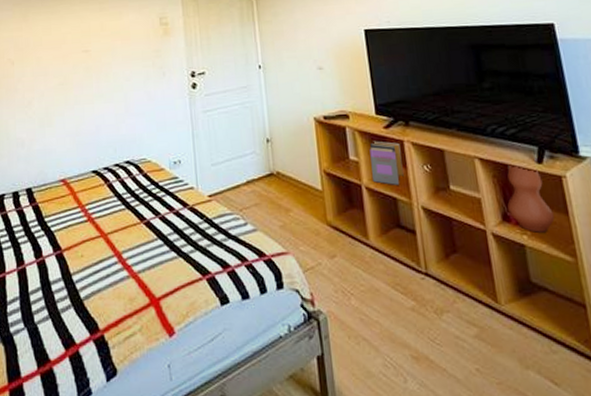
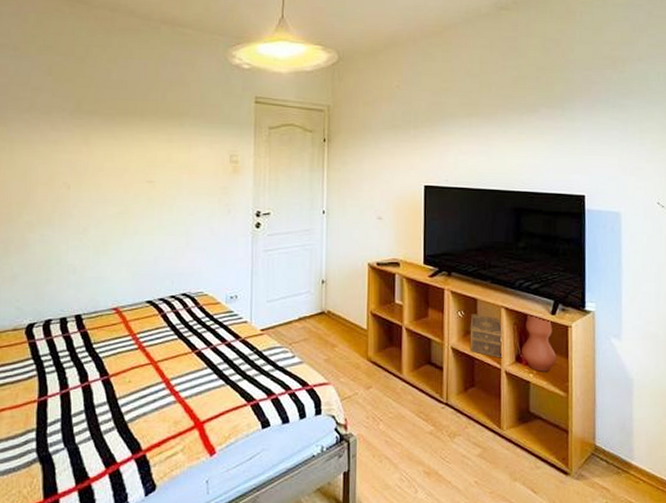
books: present [369,141,404,185] -> none [413,287,441,327]
decorative box: none [440,167,486,218] -> present [470,314,503,358]

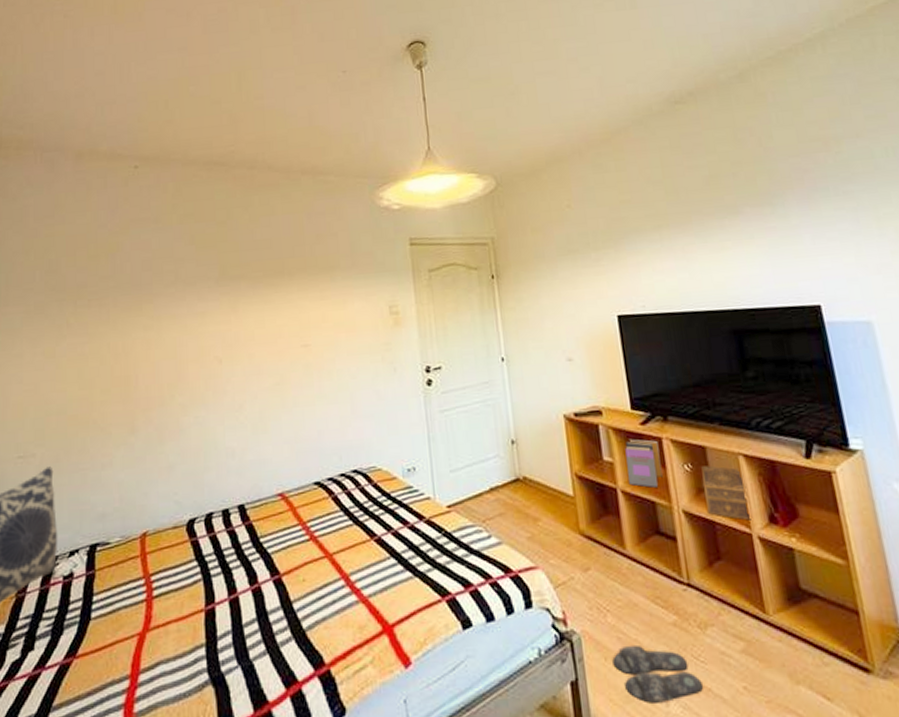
slippers: none [379,447,444,491] -> present [612,644,703,703]
books: none [413,287,441,327] -> present [625,439,663,488]
vase: present [522,315,557,372] -> none [773,462,824,535]

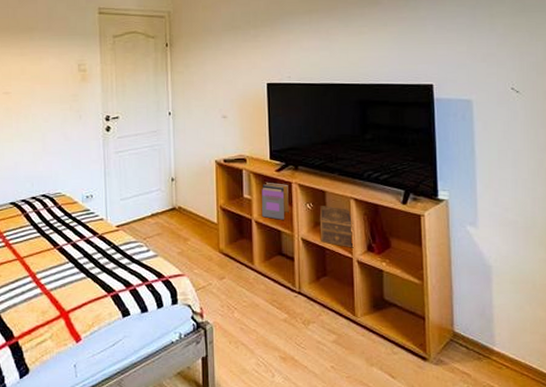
slippers: present [612,644,703,703] -> none [235,333,301,375]

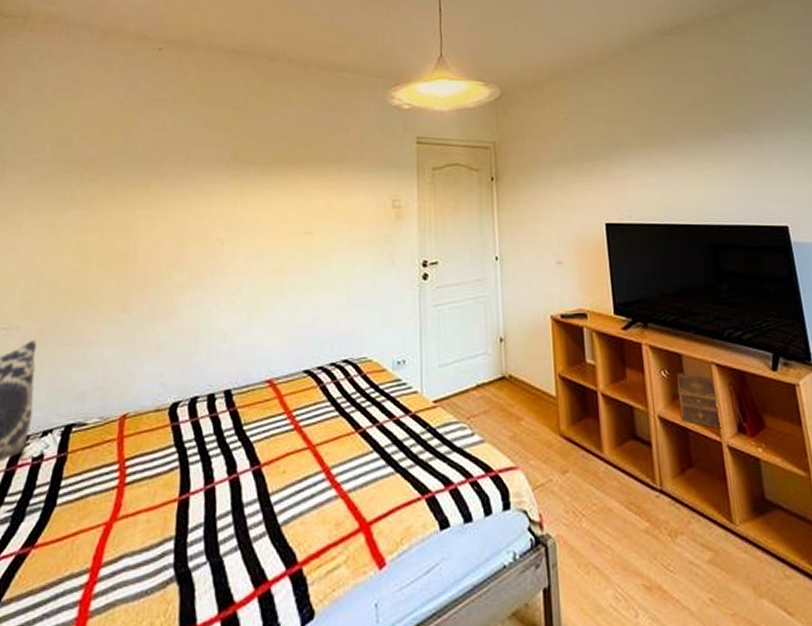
books: present [262,182,289,220] -> none [607,343,641,392]

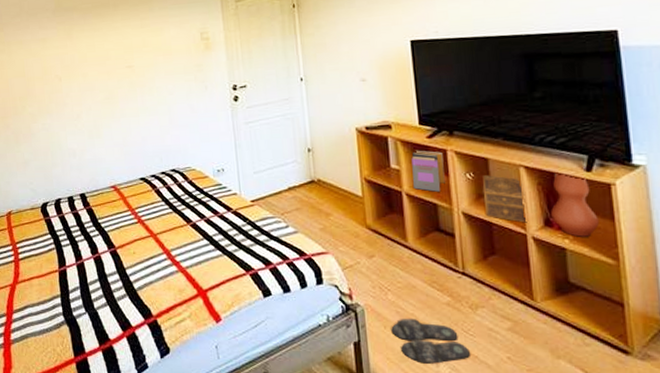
slippers: none [585,551,671,614] -> present [391,318,470,364]
books: none [607,343,641,392] -> present [411,150,445,192]
vase: none [743,373,788,445] -> present [551,174,599,237]

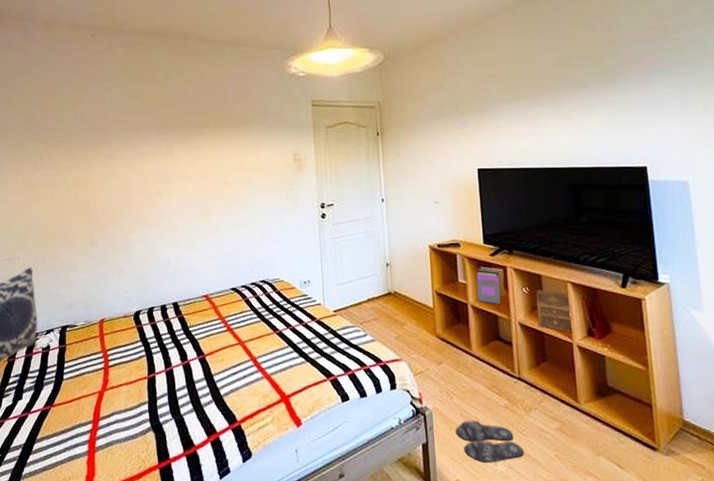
vase: present [551,174,599,237] -> none [593,289,632,346]

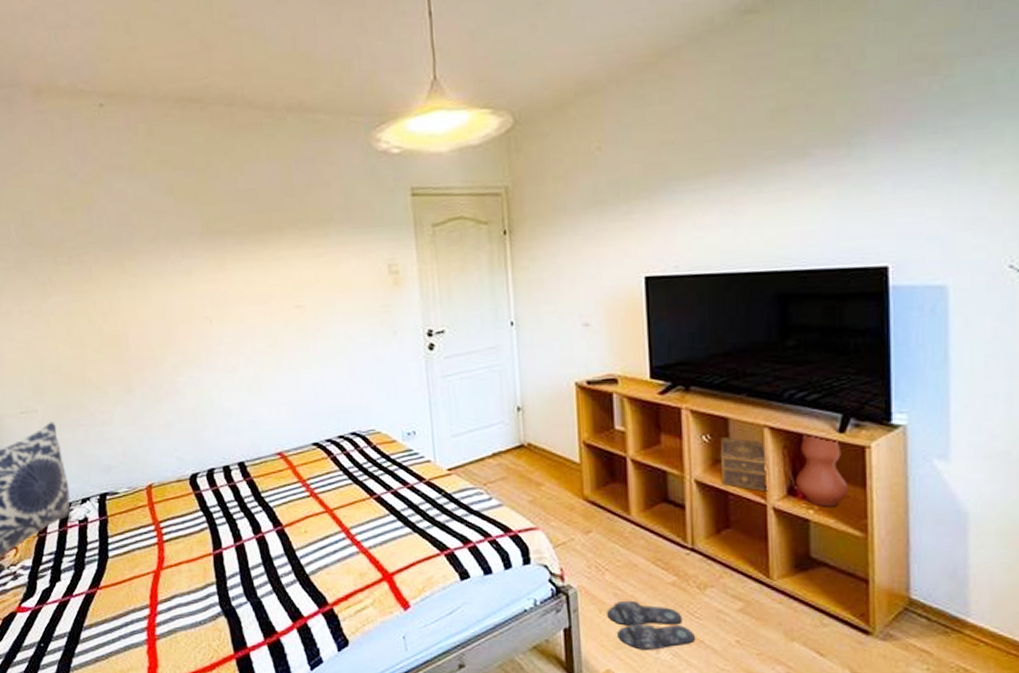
books: present [476,266,505,304] -> none [639,408,677,457]
vase: none [593,289,632,346] -> present [796,435,849,507]

